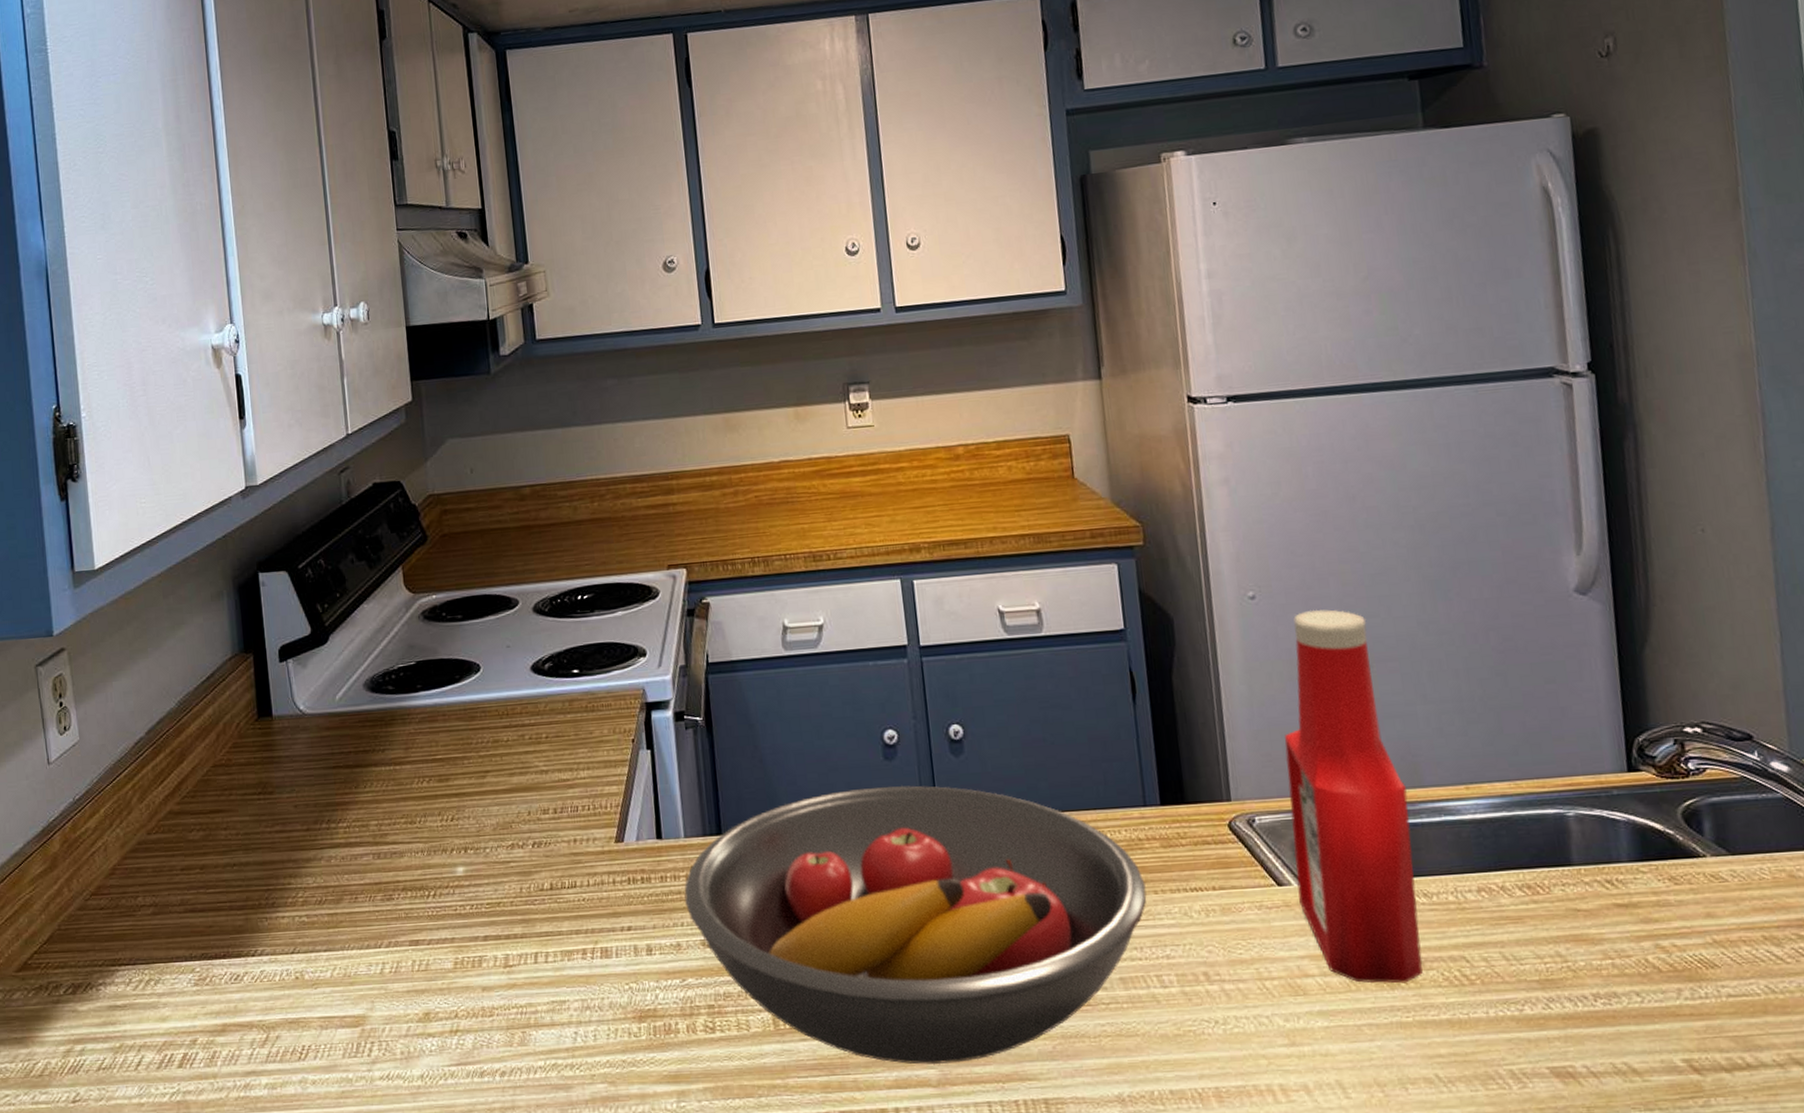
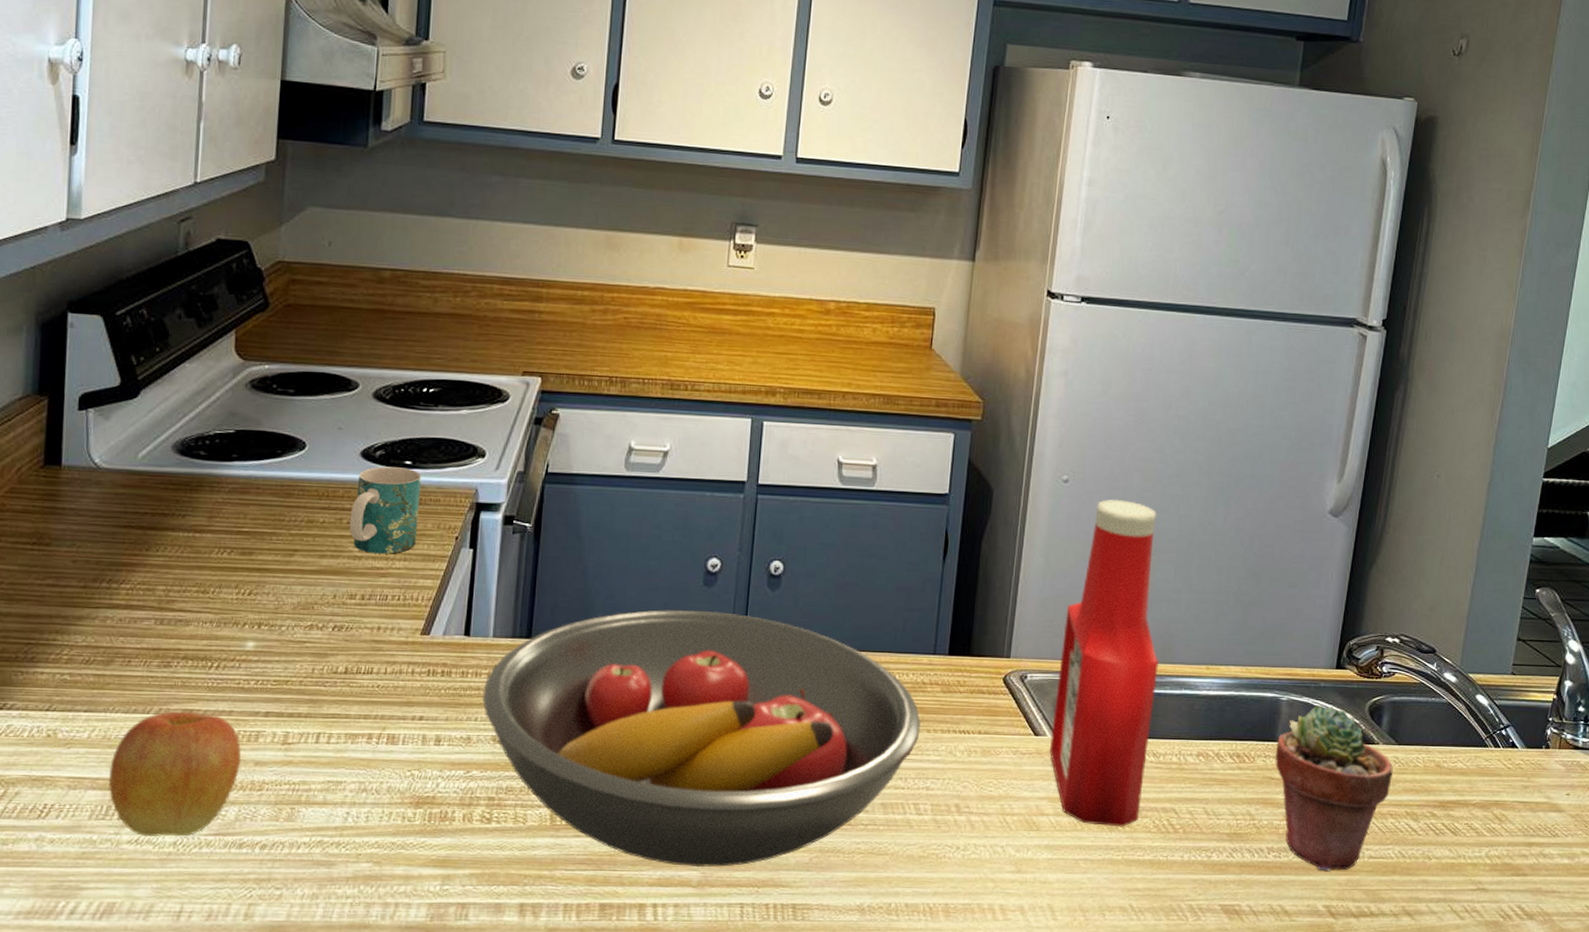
apple: none [354,942,470,1071] -> present [109,711,241,837]
mug: none [530,676,596,766] -> present [349,466,421,554]
potted succulent: none [1574,816,1736,1018] -> present [1275,705,1393,872]

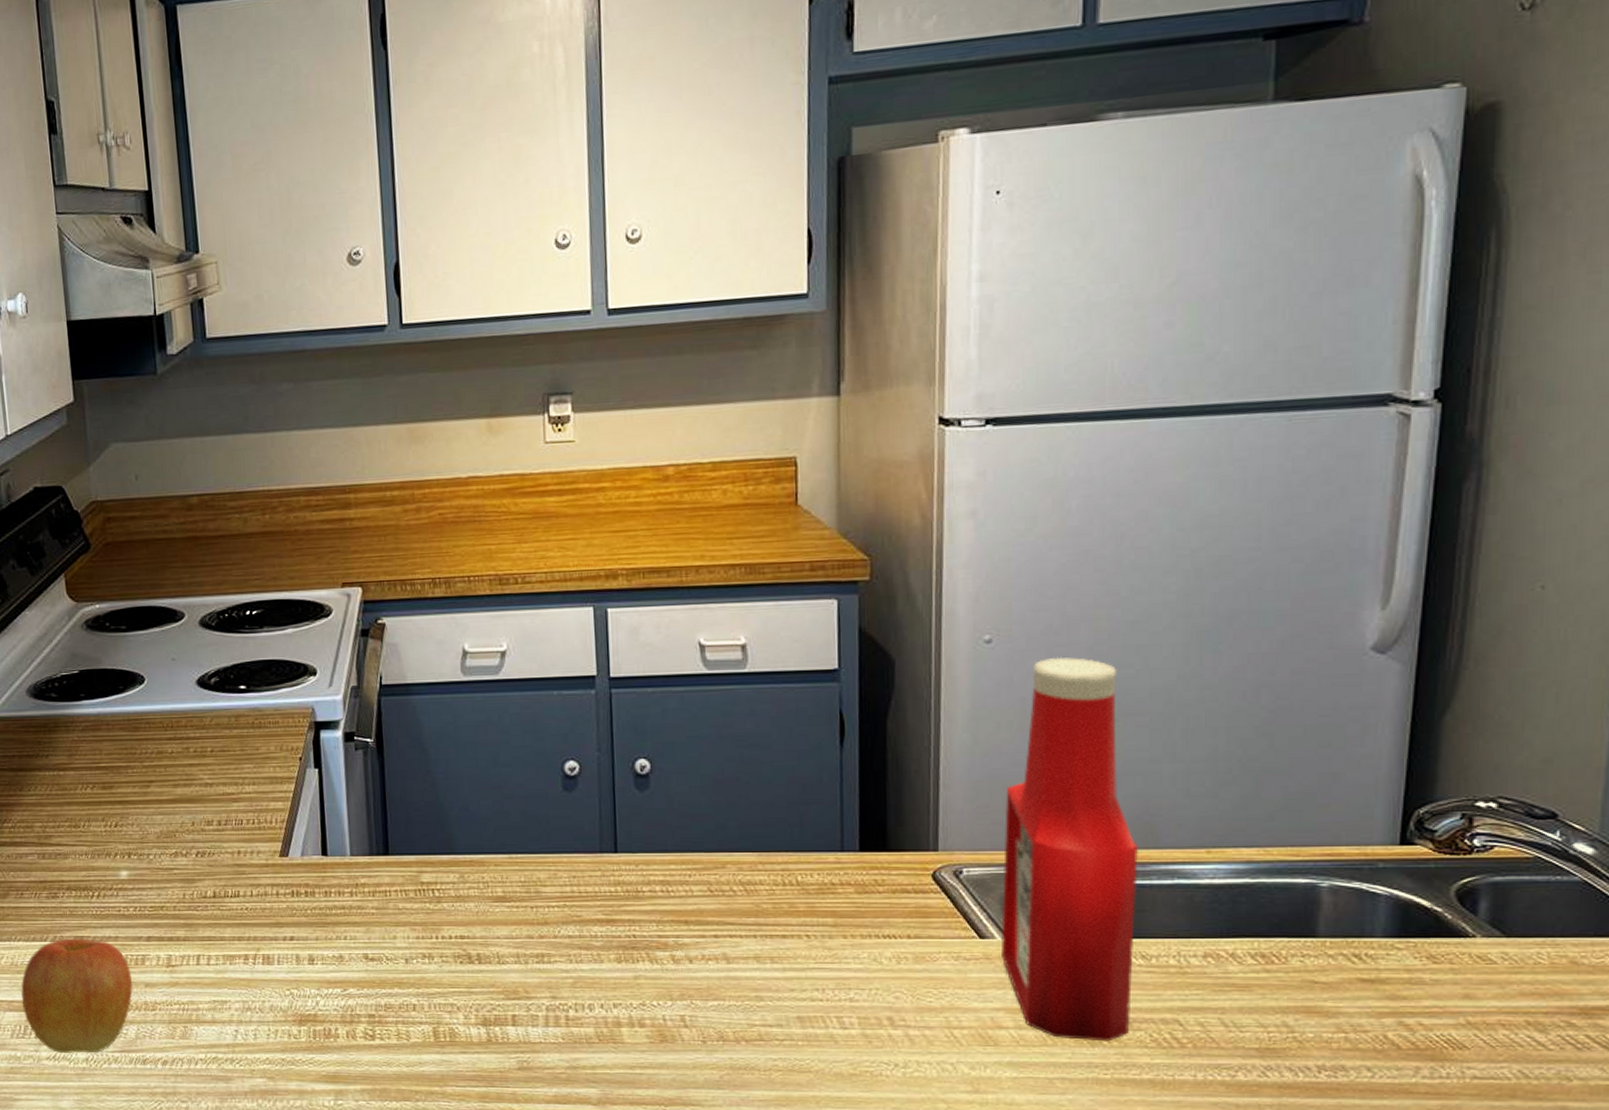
mug: present [349,466,421,554] -> none [195,692,262,780]
fruit bowl: present [482,609,922,868] -> none [348,816,836,1085]
potted succulent: present [1275,705,1393,872] -> none [1317,891,1501,1095]

